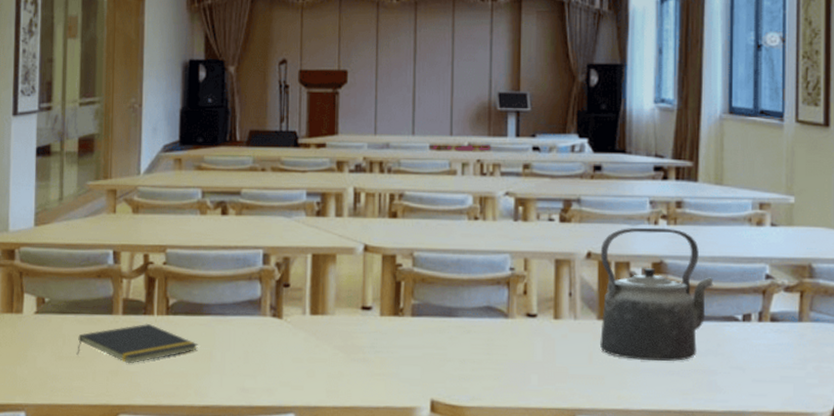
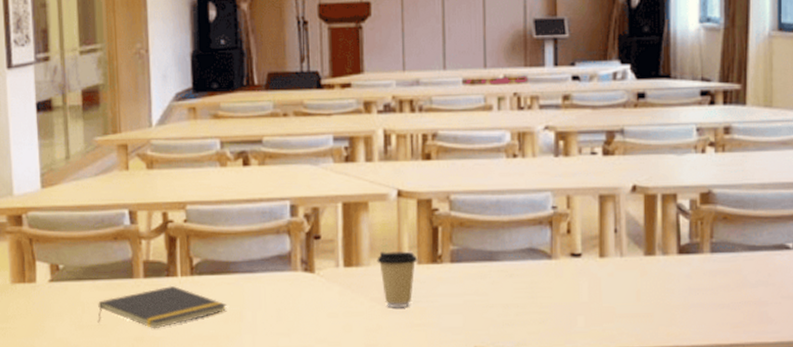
coffee cup: none [342,302,380,356] -> present [377,251,418,307]
kettle: present [600,227,713,362] -> none [646,156,763,295]

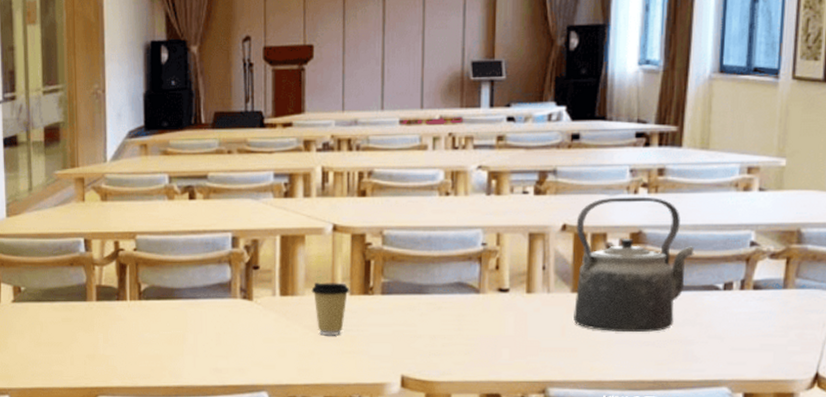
notepad: present [98,285,227,329] -> none [54,308,171,348]
kettle: none [646,156,763,295] -> present [573,196,695,333]

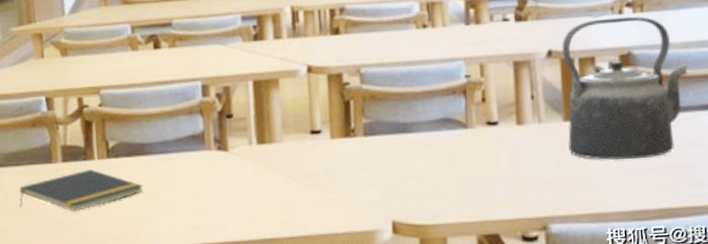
notepad: none [54,308,171,348] -> present [19,168,143,212]
coffee cup: present [311,283,350,335] -> none [290,126,331,183]

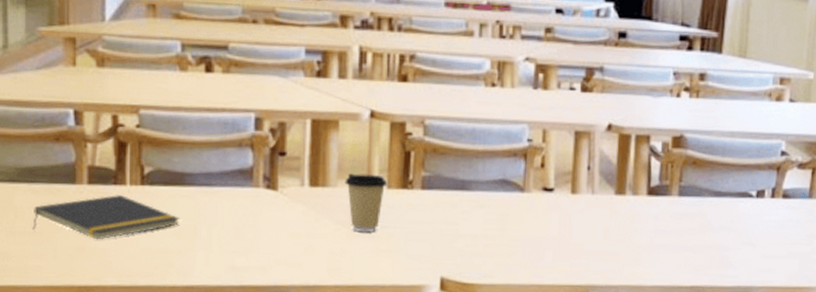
coffee cup: none [290,126,331,183] -> present [345,173,388,232]
kettle: present [561,16,688,160] -> none [616,99,731,238]

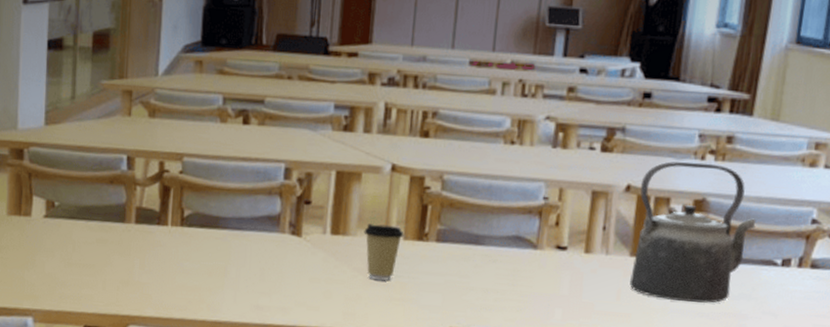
notepad: present [32,194,180,240] -> none [86,233,213,275]
kettle: none [616,99,731,238] -> present [630,161,757,303]

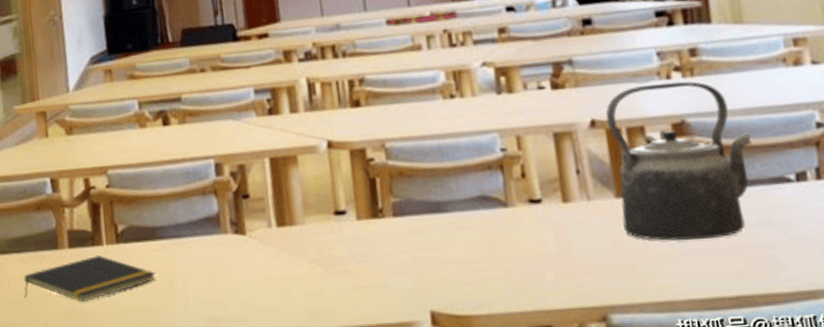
notepad: none [86,233,213,275] -> present [24,255,156,303]
coffee cup: present [364,223,404,280] -> none [312,206,357,269]

